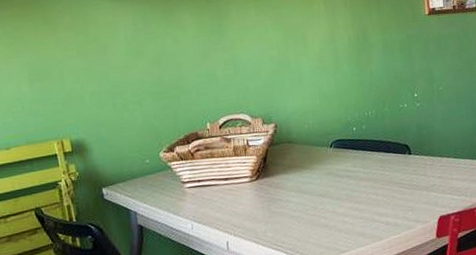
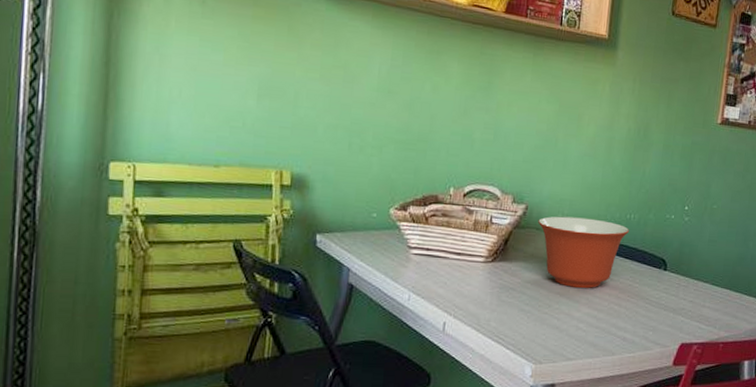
mixing bowl: none [288,122,371,188] -> present [538,216,630,288]

